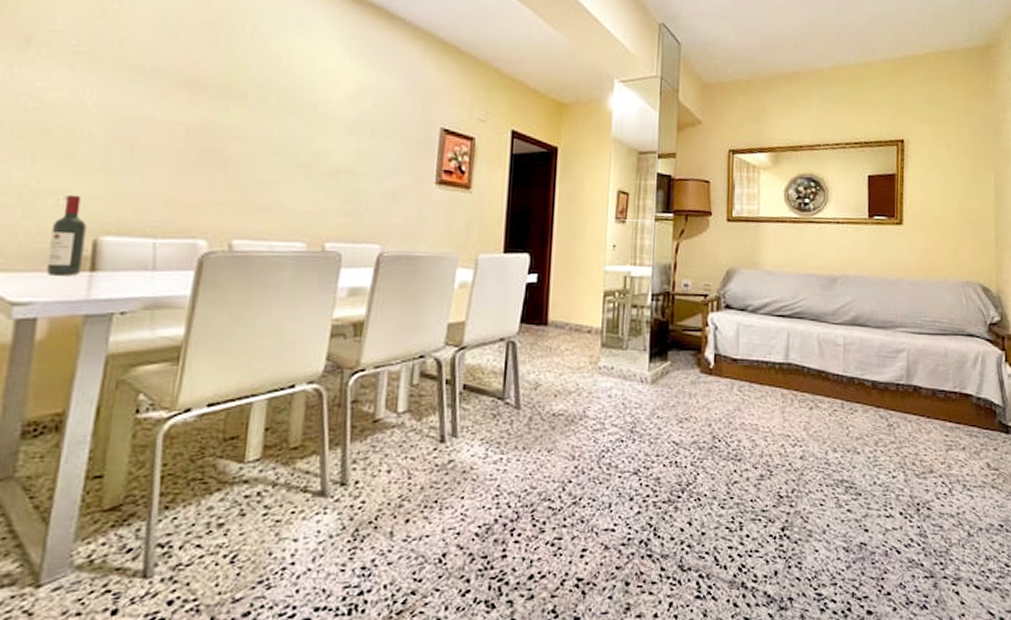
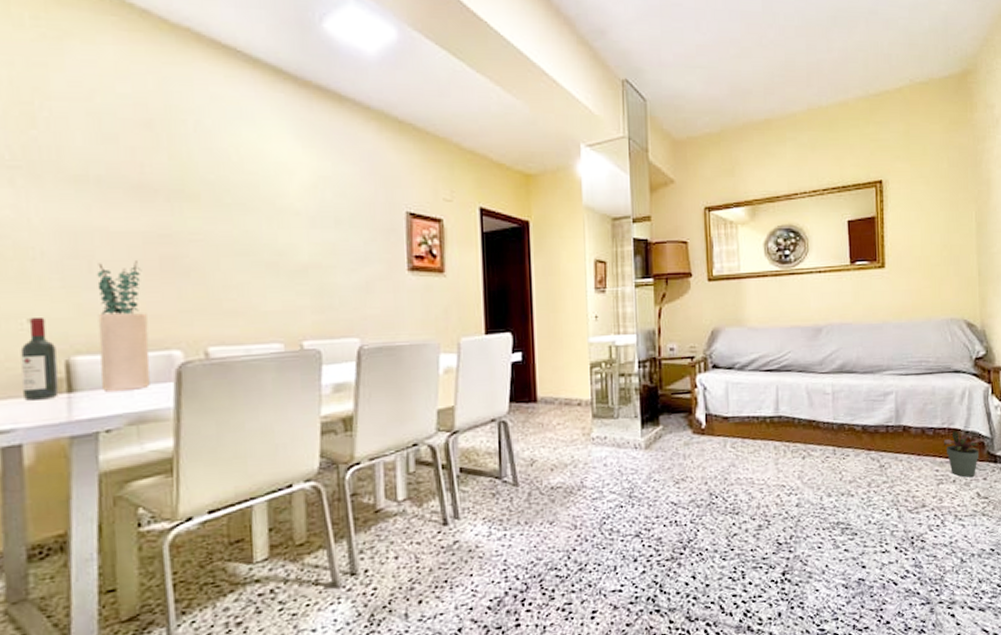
vase: none [124,149,181,276] -> present [96,261,150,393]
potted plant: none [954,396,997,446] -> present [943,431,985,478]

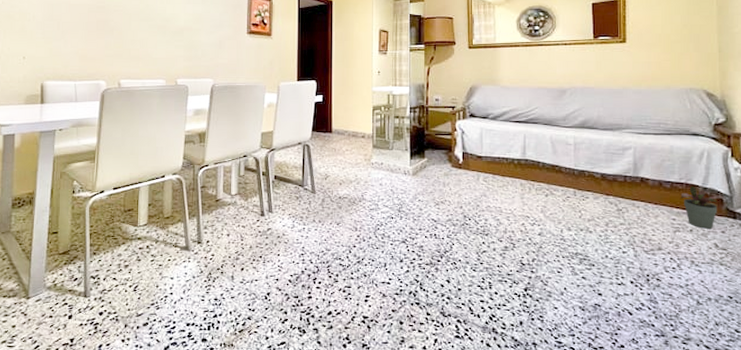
wine bottle: present [20,316,59,401] -> none [17,55,37,107]
vase: present [96,261,150,393] -> none [60,23,87,106]

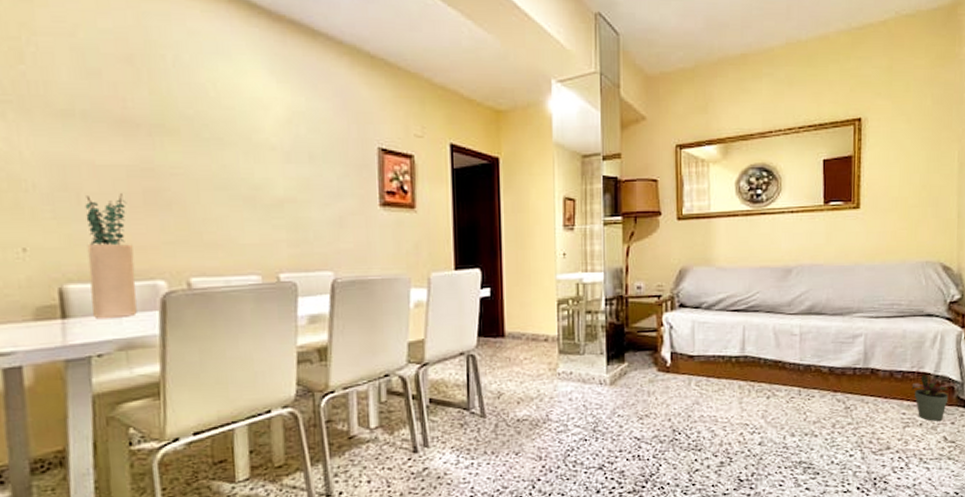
vase: none [60,23,87,106] -> present [85,194,137,320]

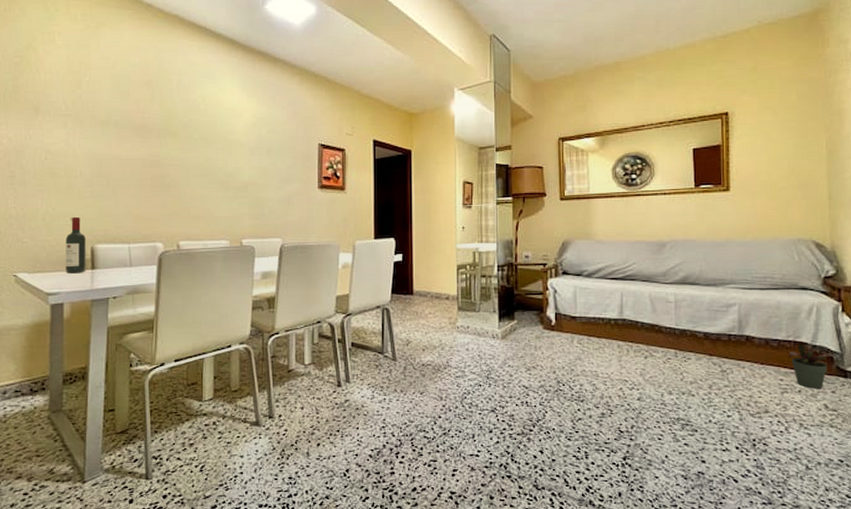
wine bottle: none [17,246,54,325] -> present [64,216,87,274]
vase: present [85,194,137,320] -> none [112,179,142,271]

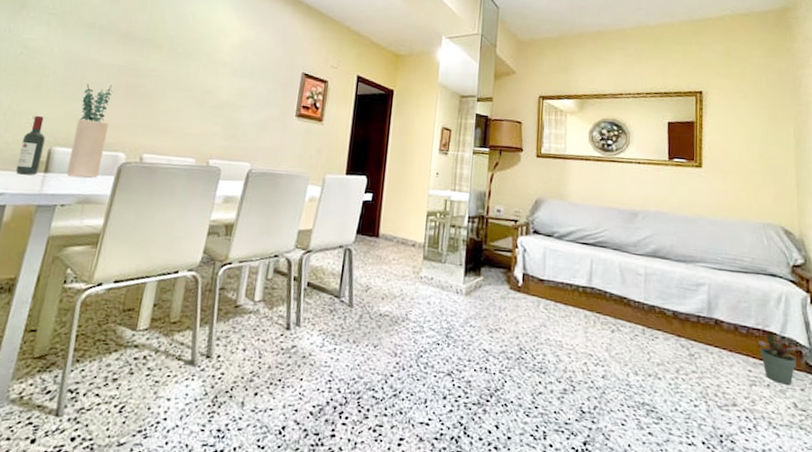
vase: none [112,179,142,271] -> present [67,84,113,178]

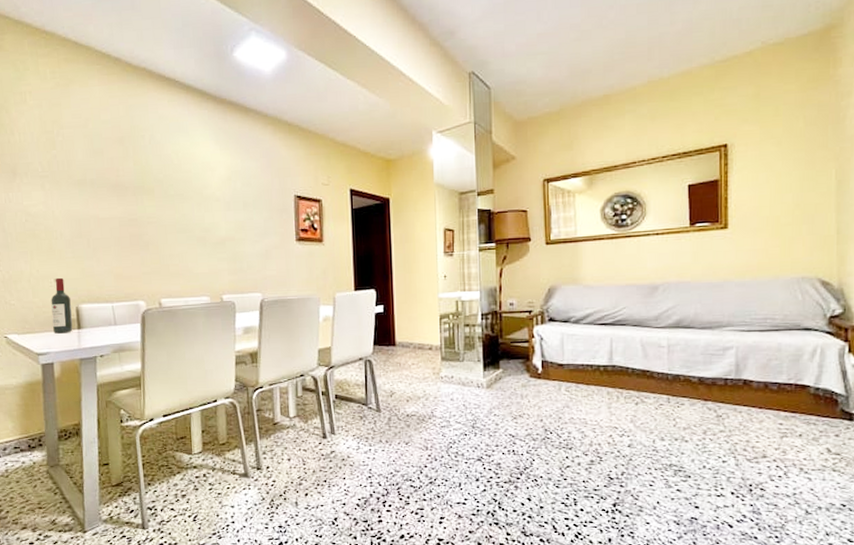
vase: present [67,84,113,178] -> none [92,238,126,330]
potted plant: present [757,334,803,385] -> none [789,387,839,433]

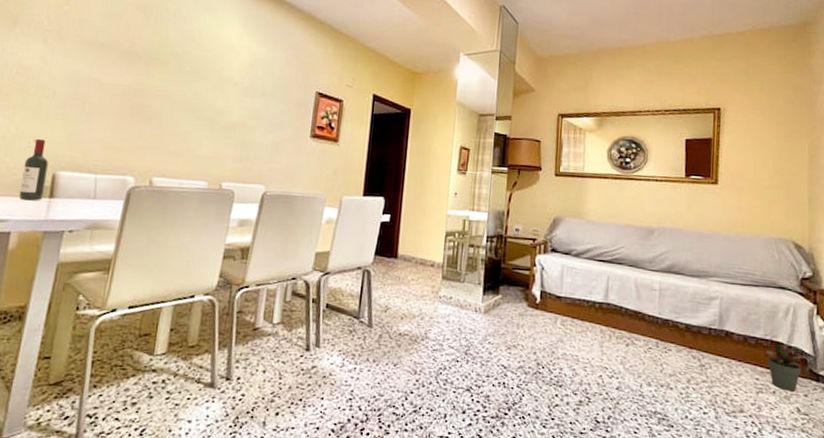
potted plant: none [789,387,839,433] -> present [765,344,808,392]

